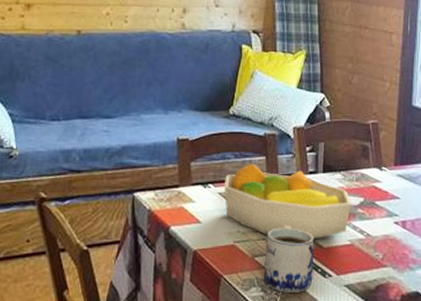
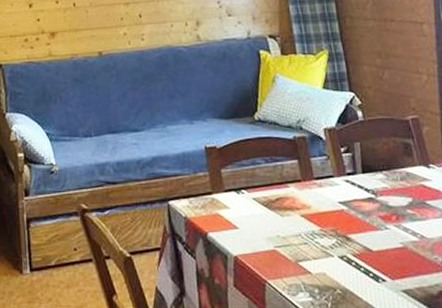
fruit bowl: present [224,163,352,239] -> none [257,167,400,243]
mug: present [264,225,315,292] -> none [308,229,366,298]

